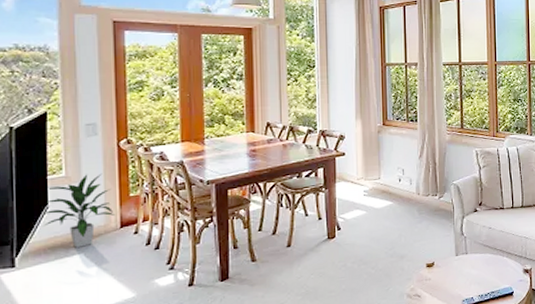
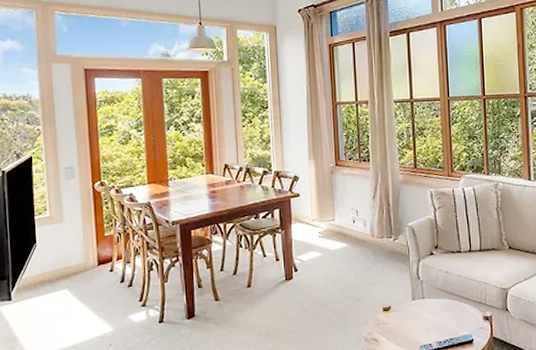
indoor plant: present [43,173,116,248] -> none [33,214,94,283]

